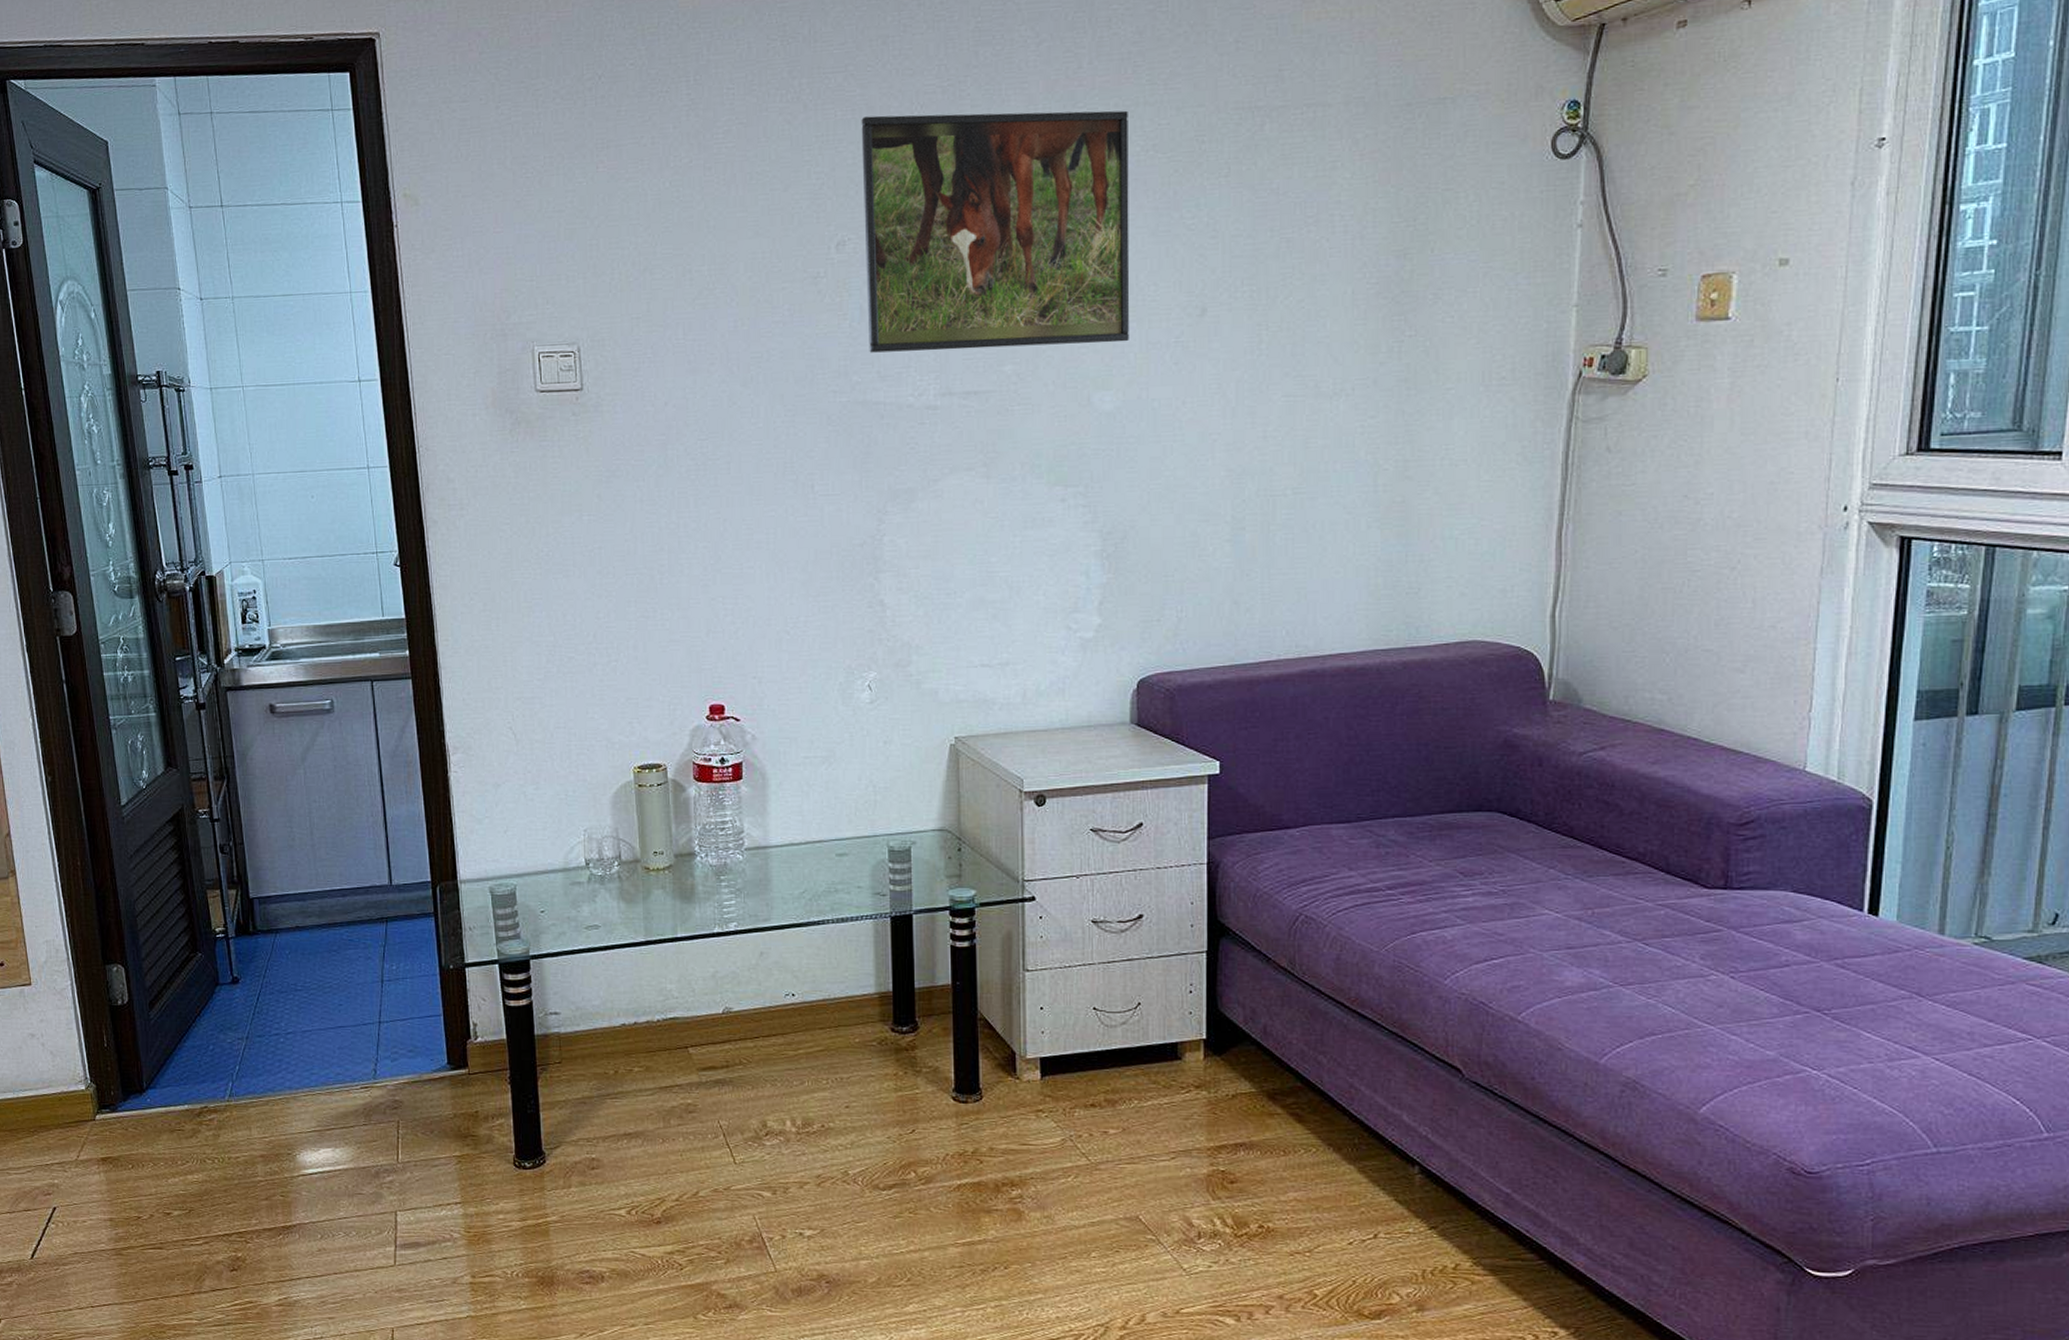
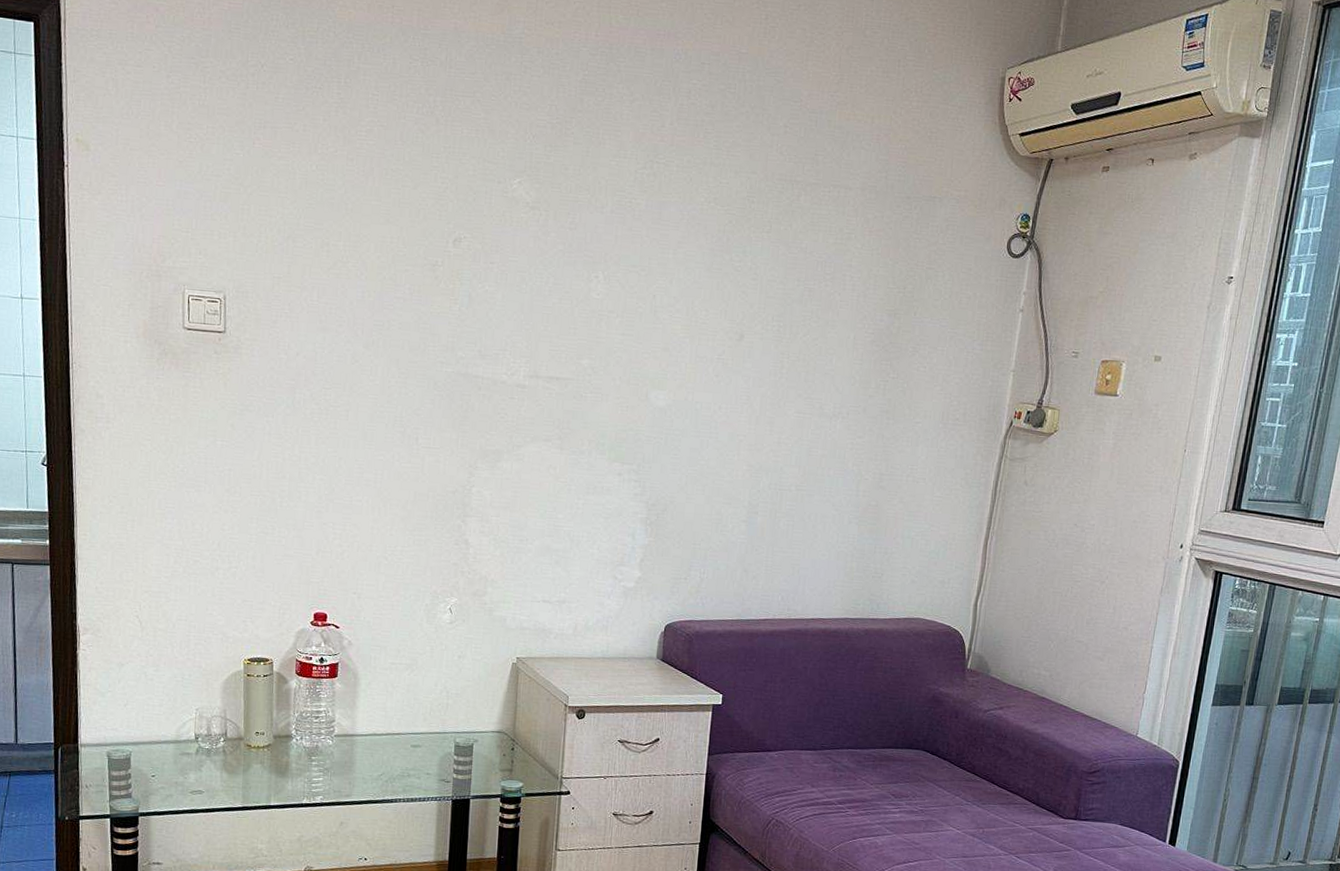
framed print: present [861,110,1130,353] -> none [473,137,697,353]

